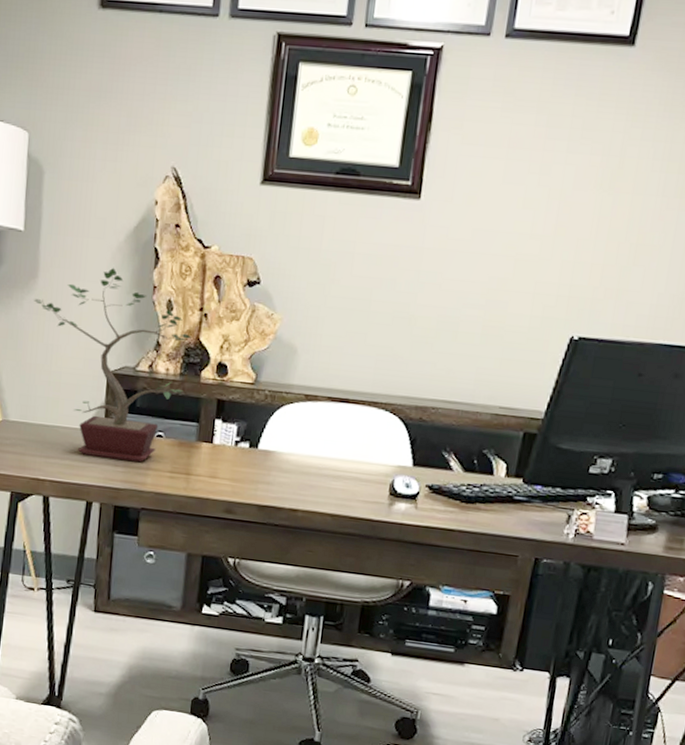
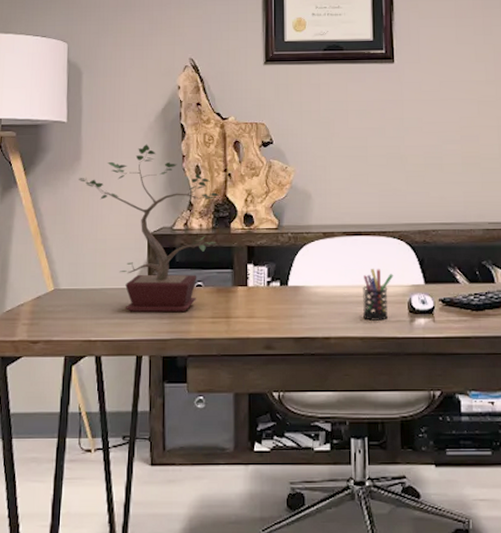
pen holder: none [336,442,379,500] -> present [362,269,394,321]

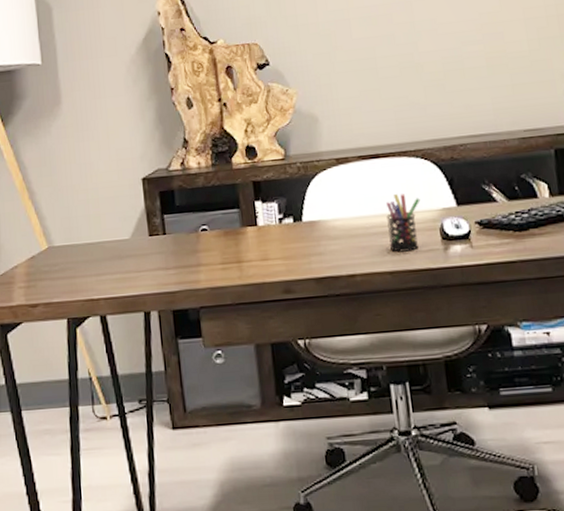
potted plant: present [79,144,219,313] -> none [61,79,218,265]

